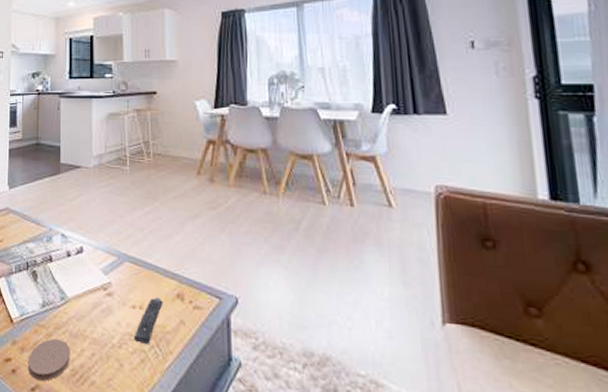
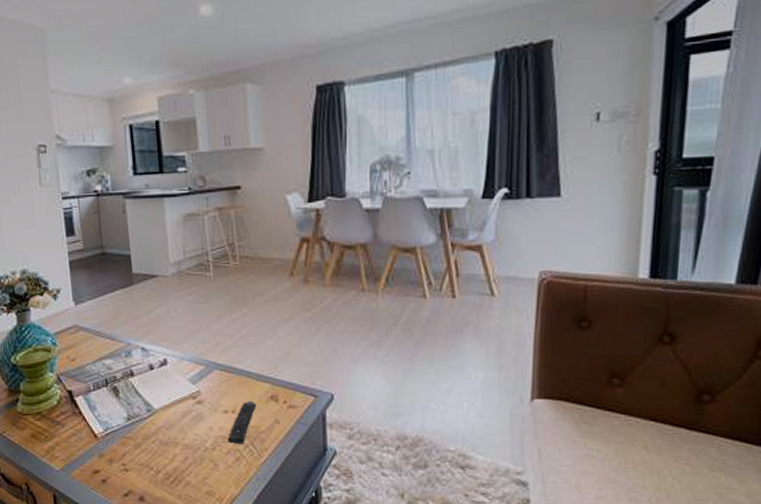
coaster: present [27,339,70,381] -> none [117,449,163,486]

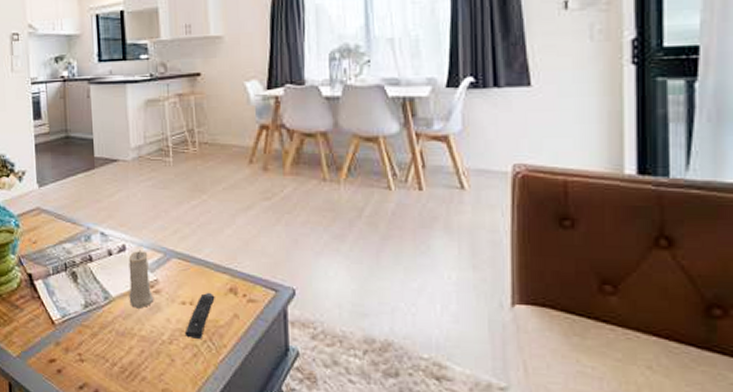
candle: none [170,363,197,419] -> present [128,249,154,309]

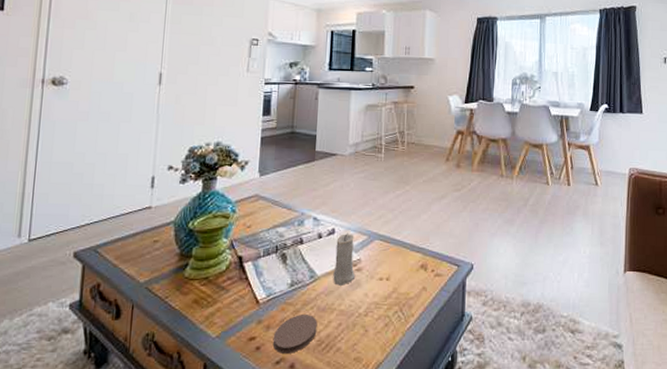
coaster: none [73,338,119,379] -> present [272,315,318,353]
remote control: present [184,292,215,339] -> none [379,269,408,310]

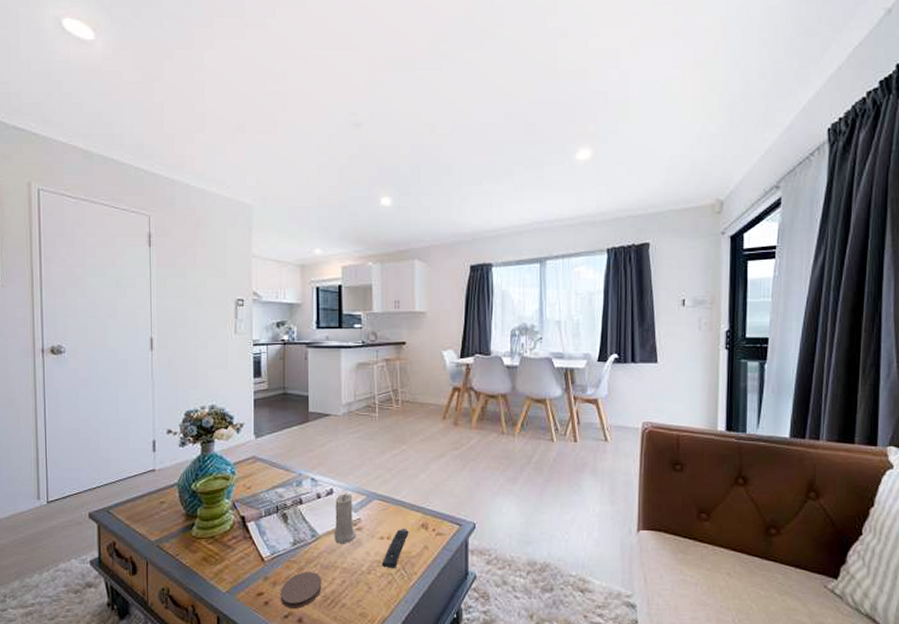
remote control: none [379,269,408,310] -> present [381,528,409,568]

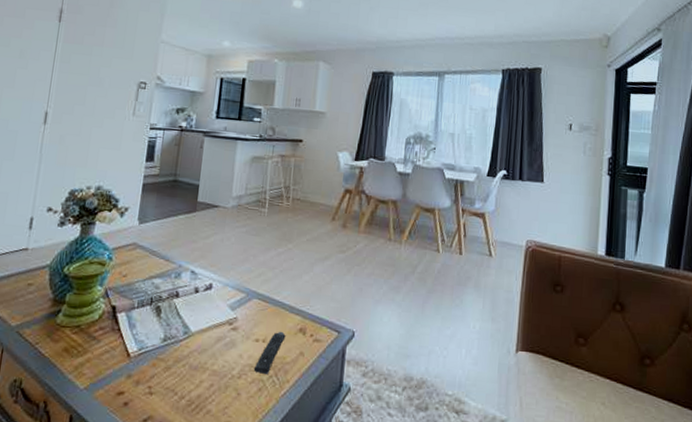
coaster: present [280,572,322,608] -> none [141,371,189,412]
candle: present [334,493,356,544] -> none [207,289,232,344]

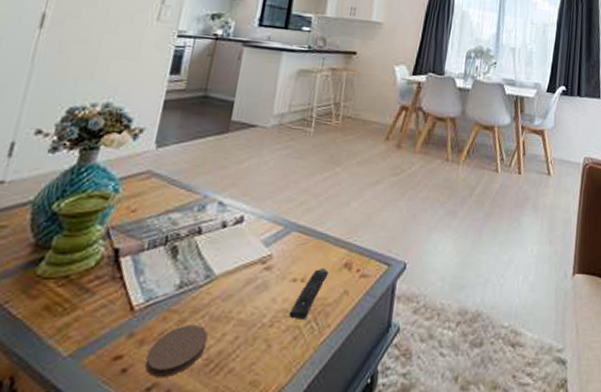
coaster: none [141,371,189,412] -> present [144,325,208,377]

